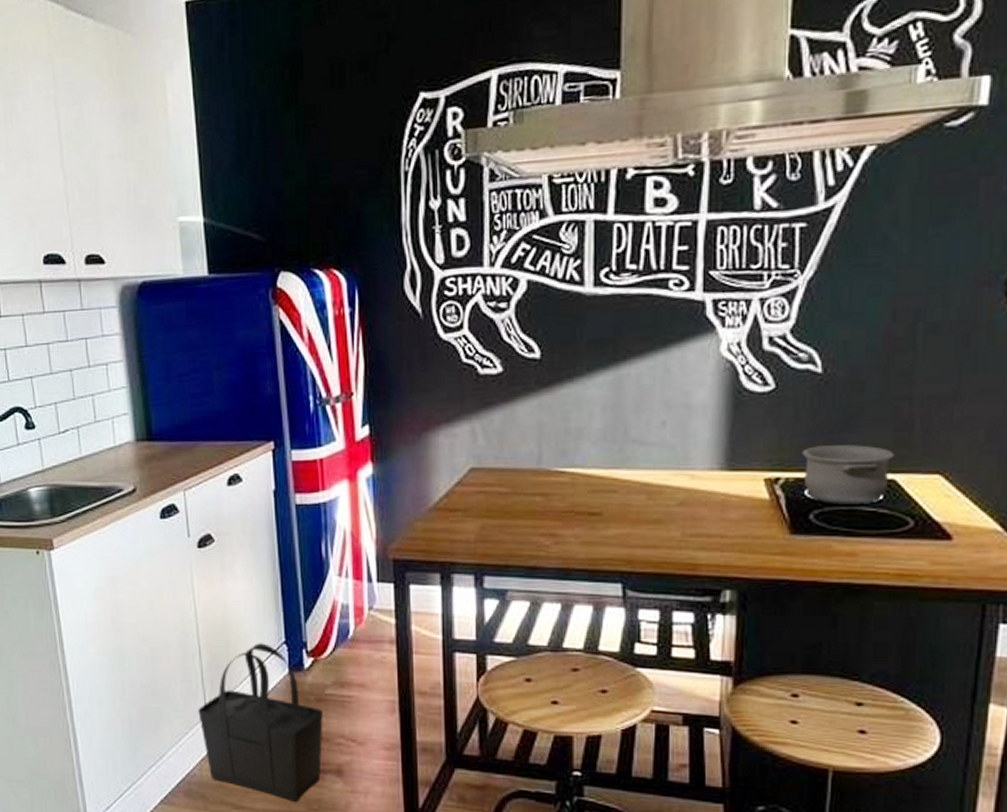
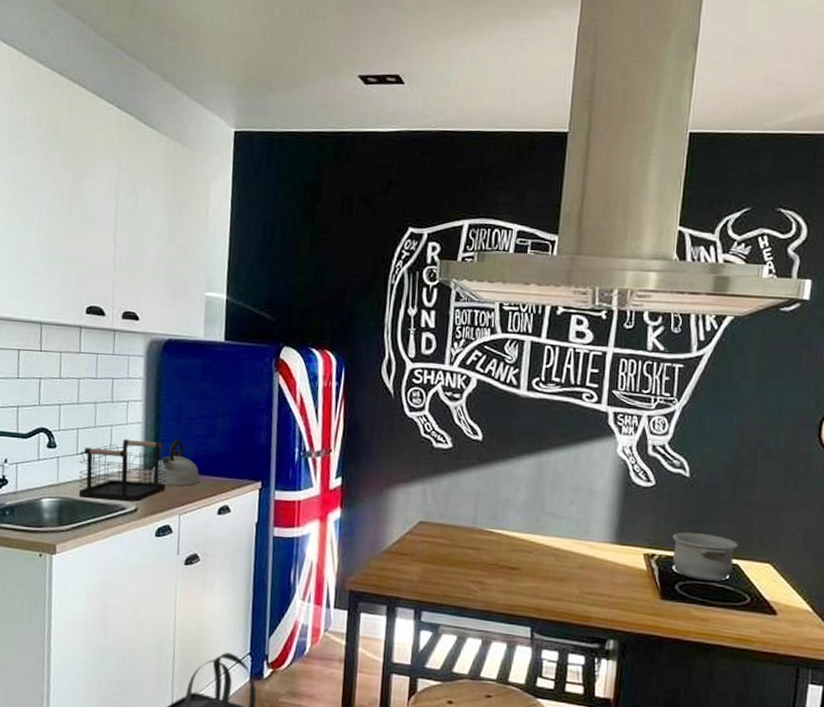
dish rack: none [62,407,164,482] -> present [78,439,167,502]
kettle: none [145,402,203,458] -> present [150,439,201,487]

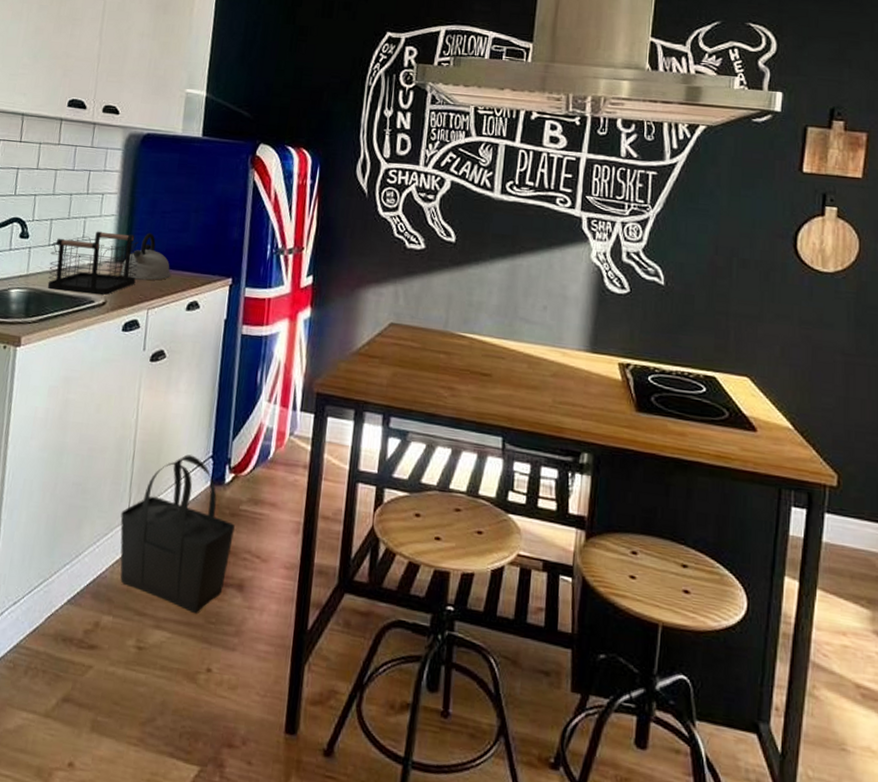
cooking pot: present [672,532,738,581] -> none [647,342,715,394]

